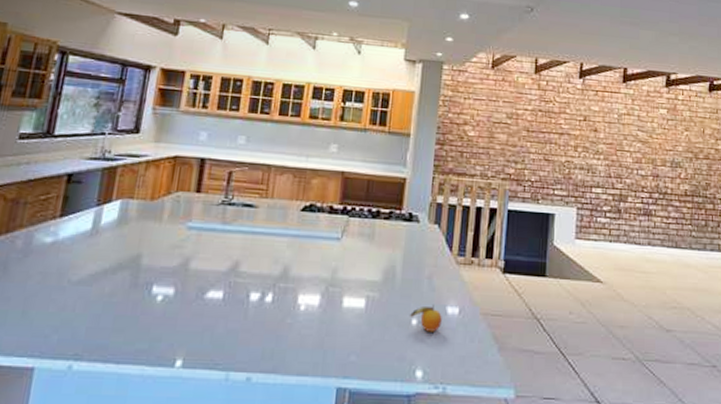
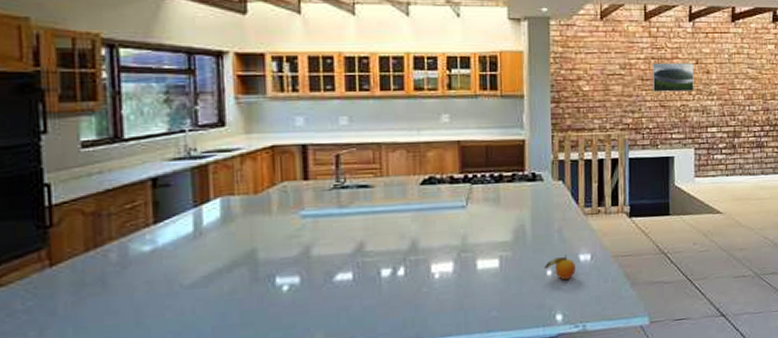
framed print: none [537,116,581,148] -> present [652,63,694,92]

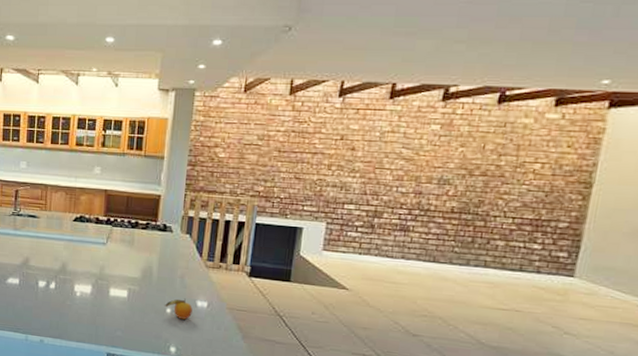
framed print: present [652,63,694,92] -> none [288,137,338,167]

